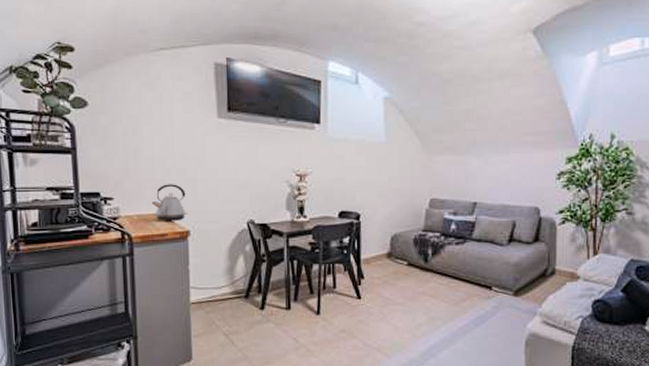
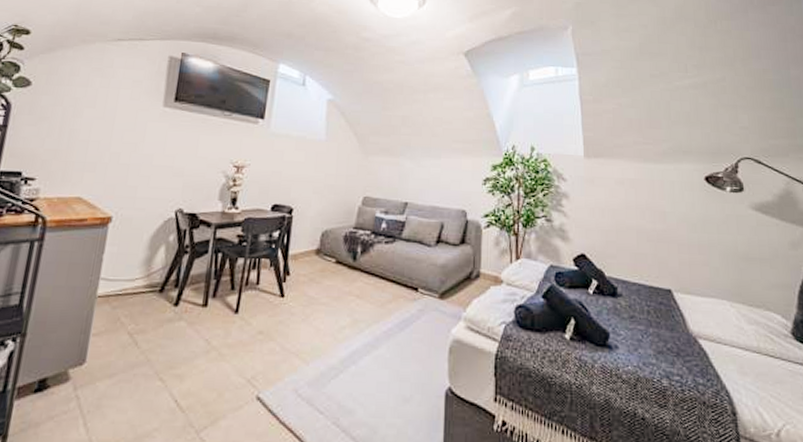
kettle: present [151,184,188,221] -> none [76,167,116,206]

